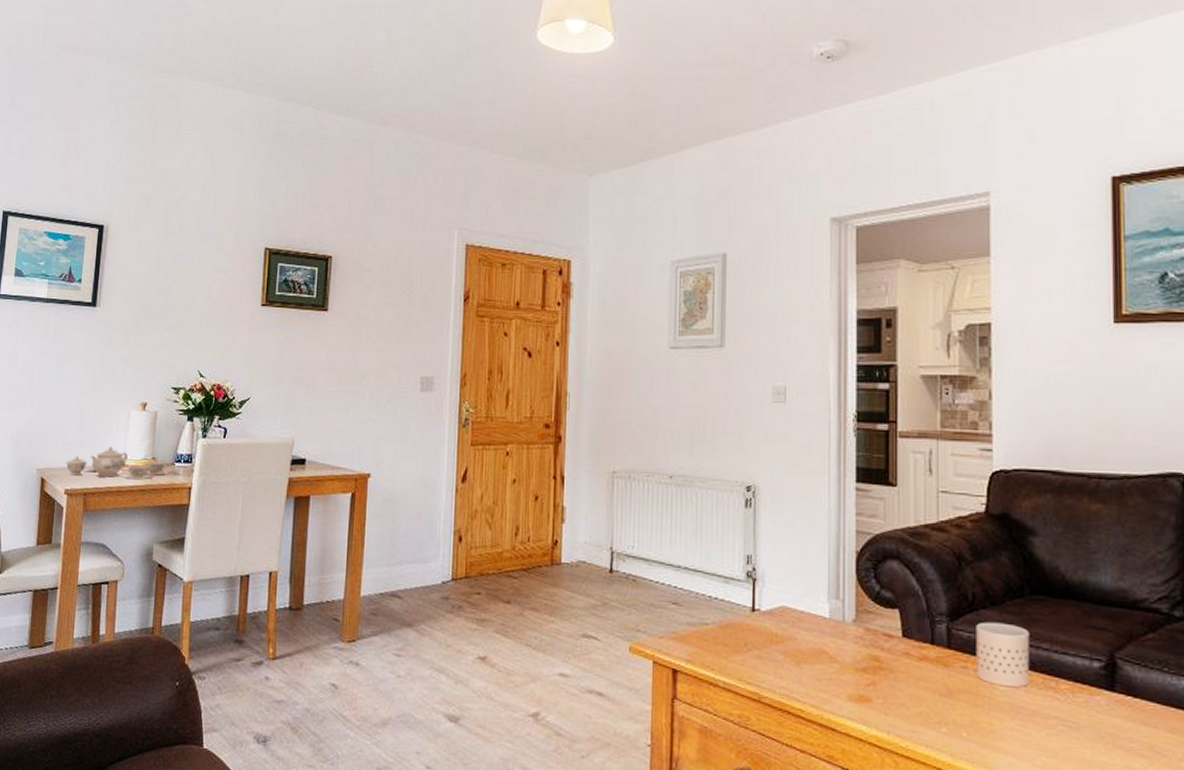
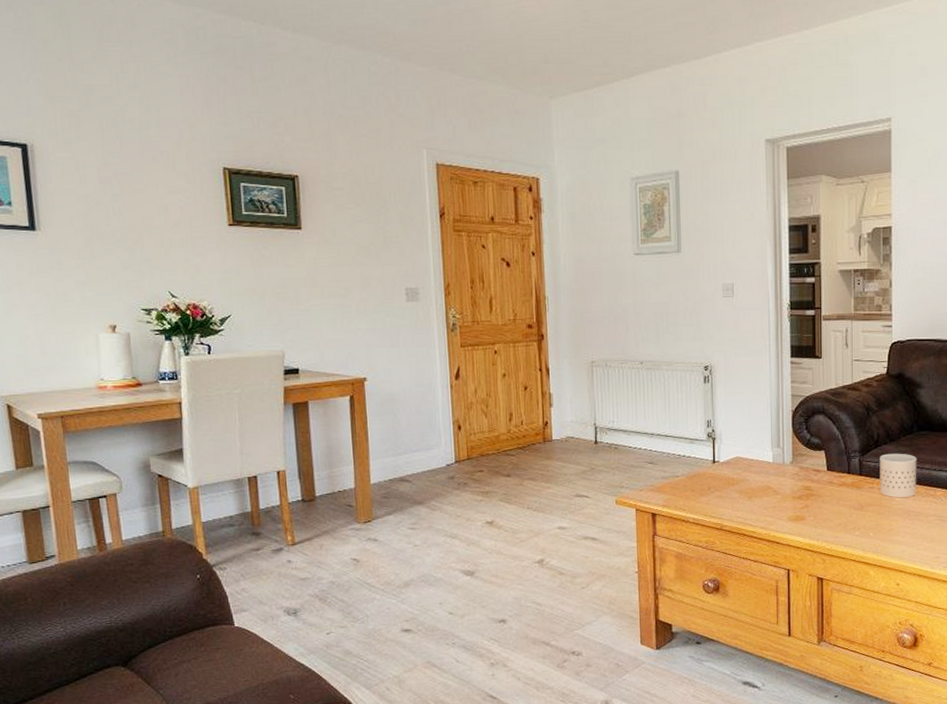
tea set: present [65,446,172,480] -> none [32,369,156,400]

